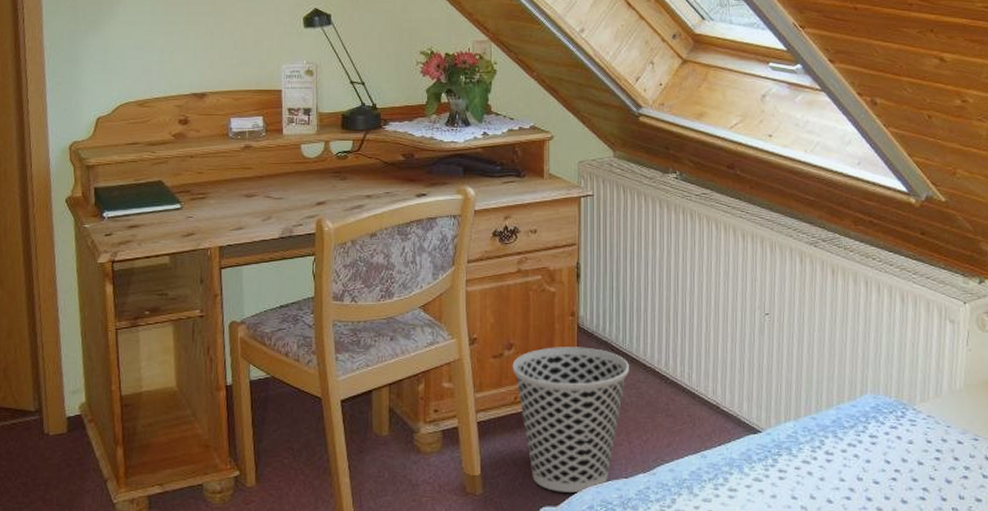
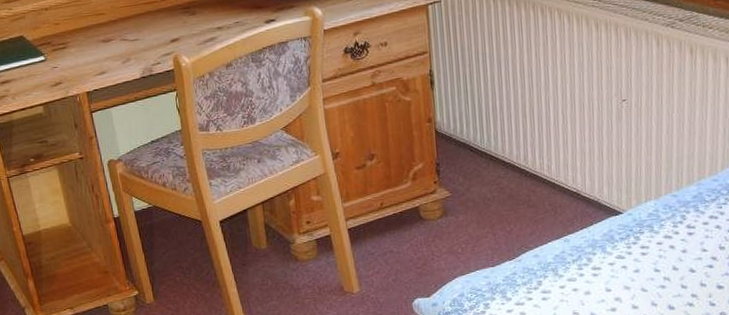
wastebasket: present [512,347,629,492] -> none [375,150,489,285]

